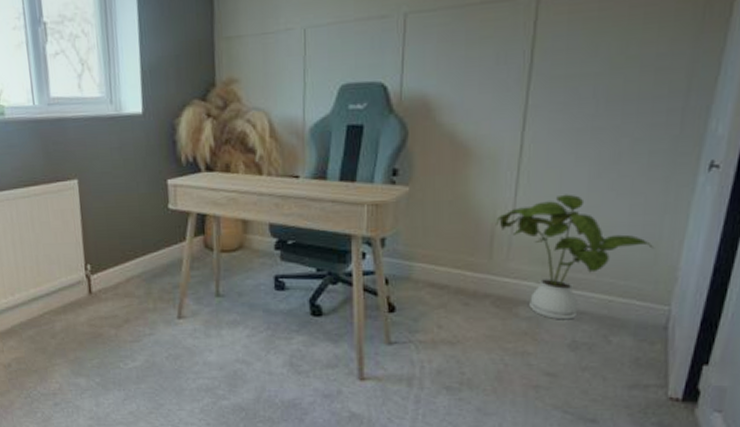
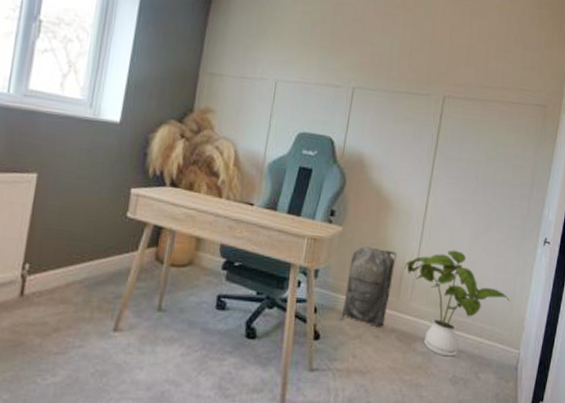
buddha head: none [417,205,484,295] -> present [339,246,397,328]

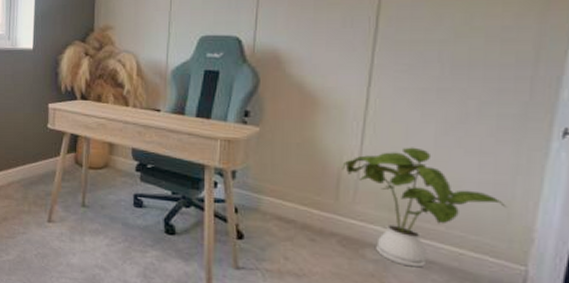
buddha head: present [339,246,397,328] -> none [265,146,330,232]

